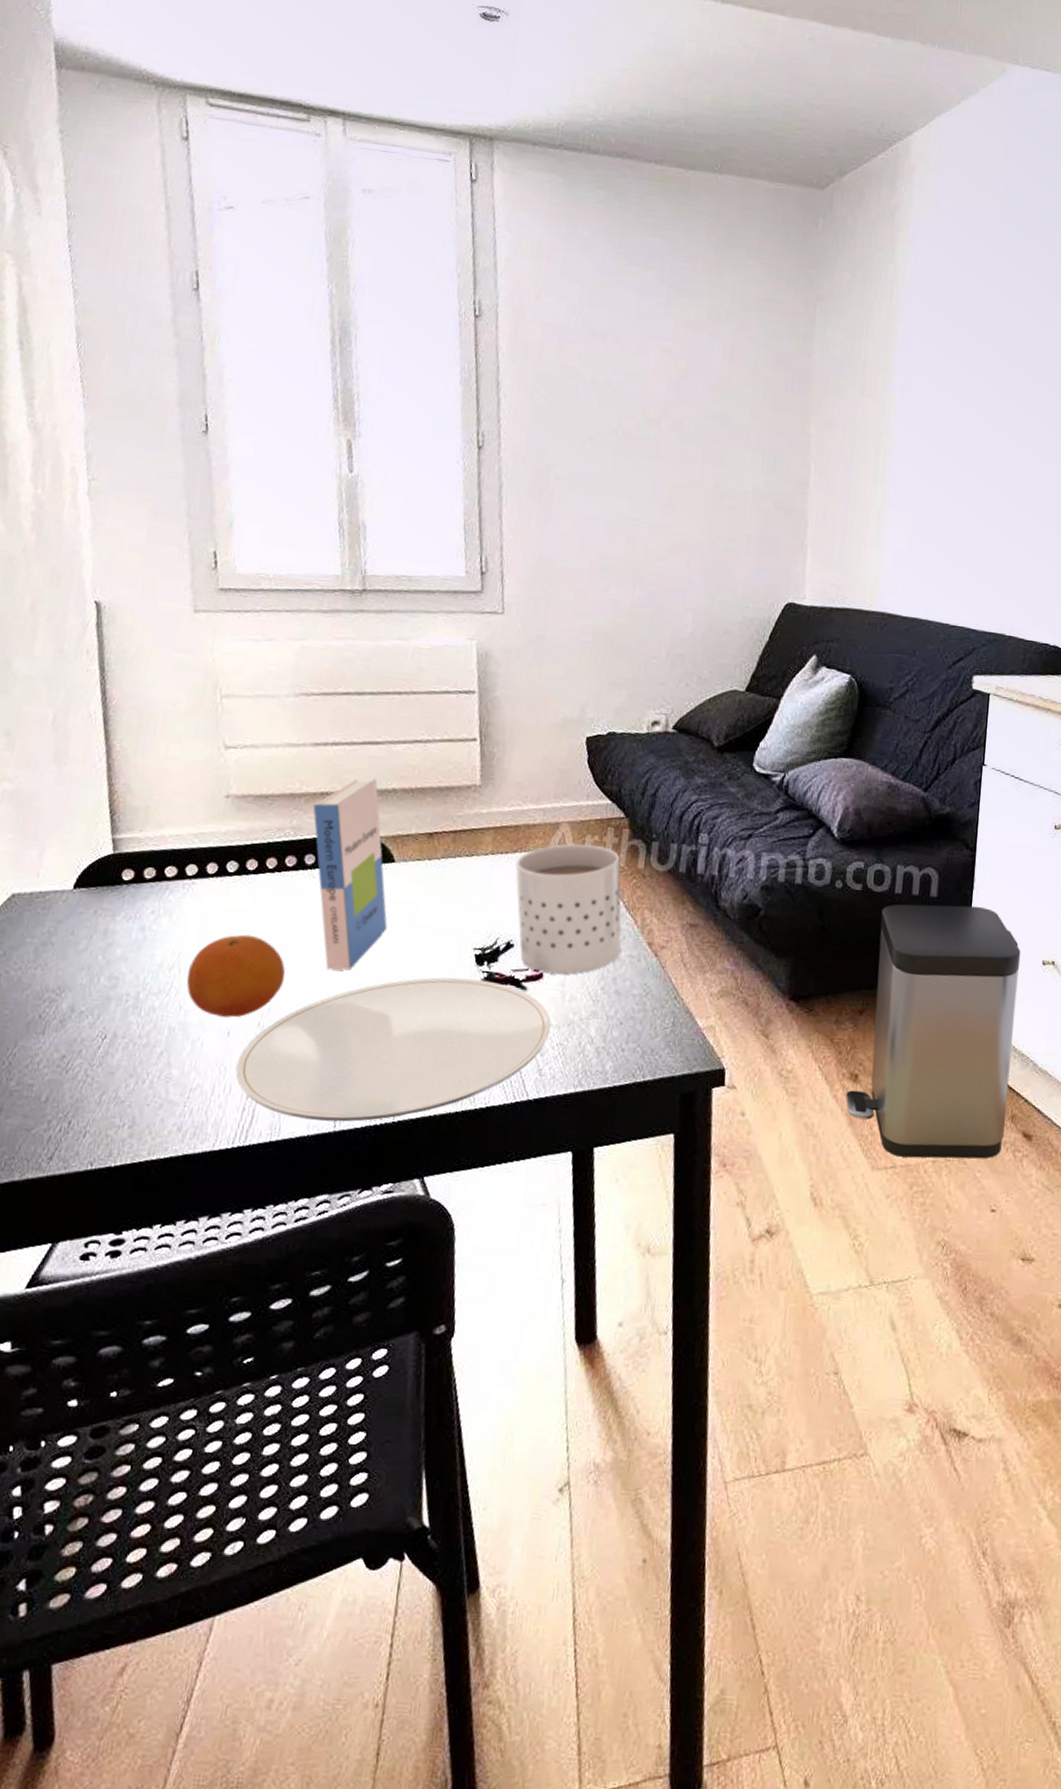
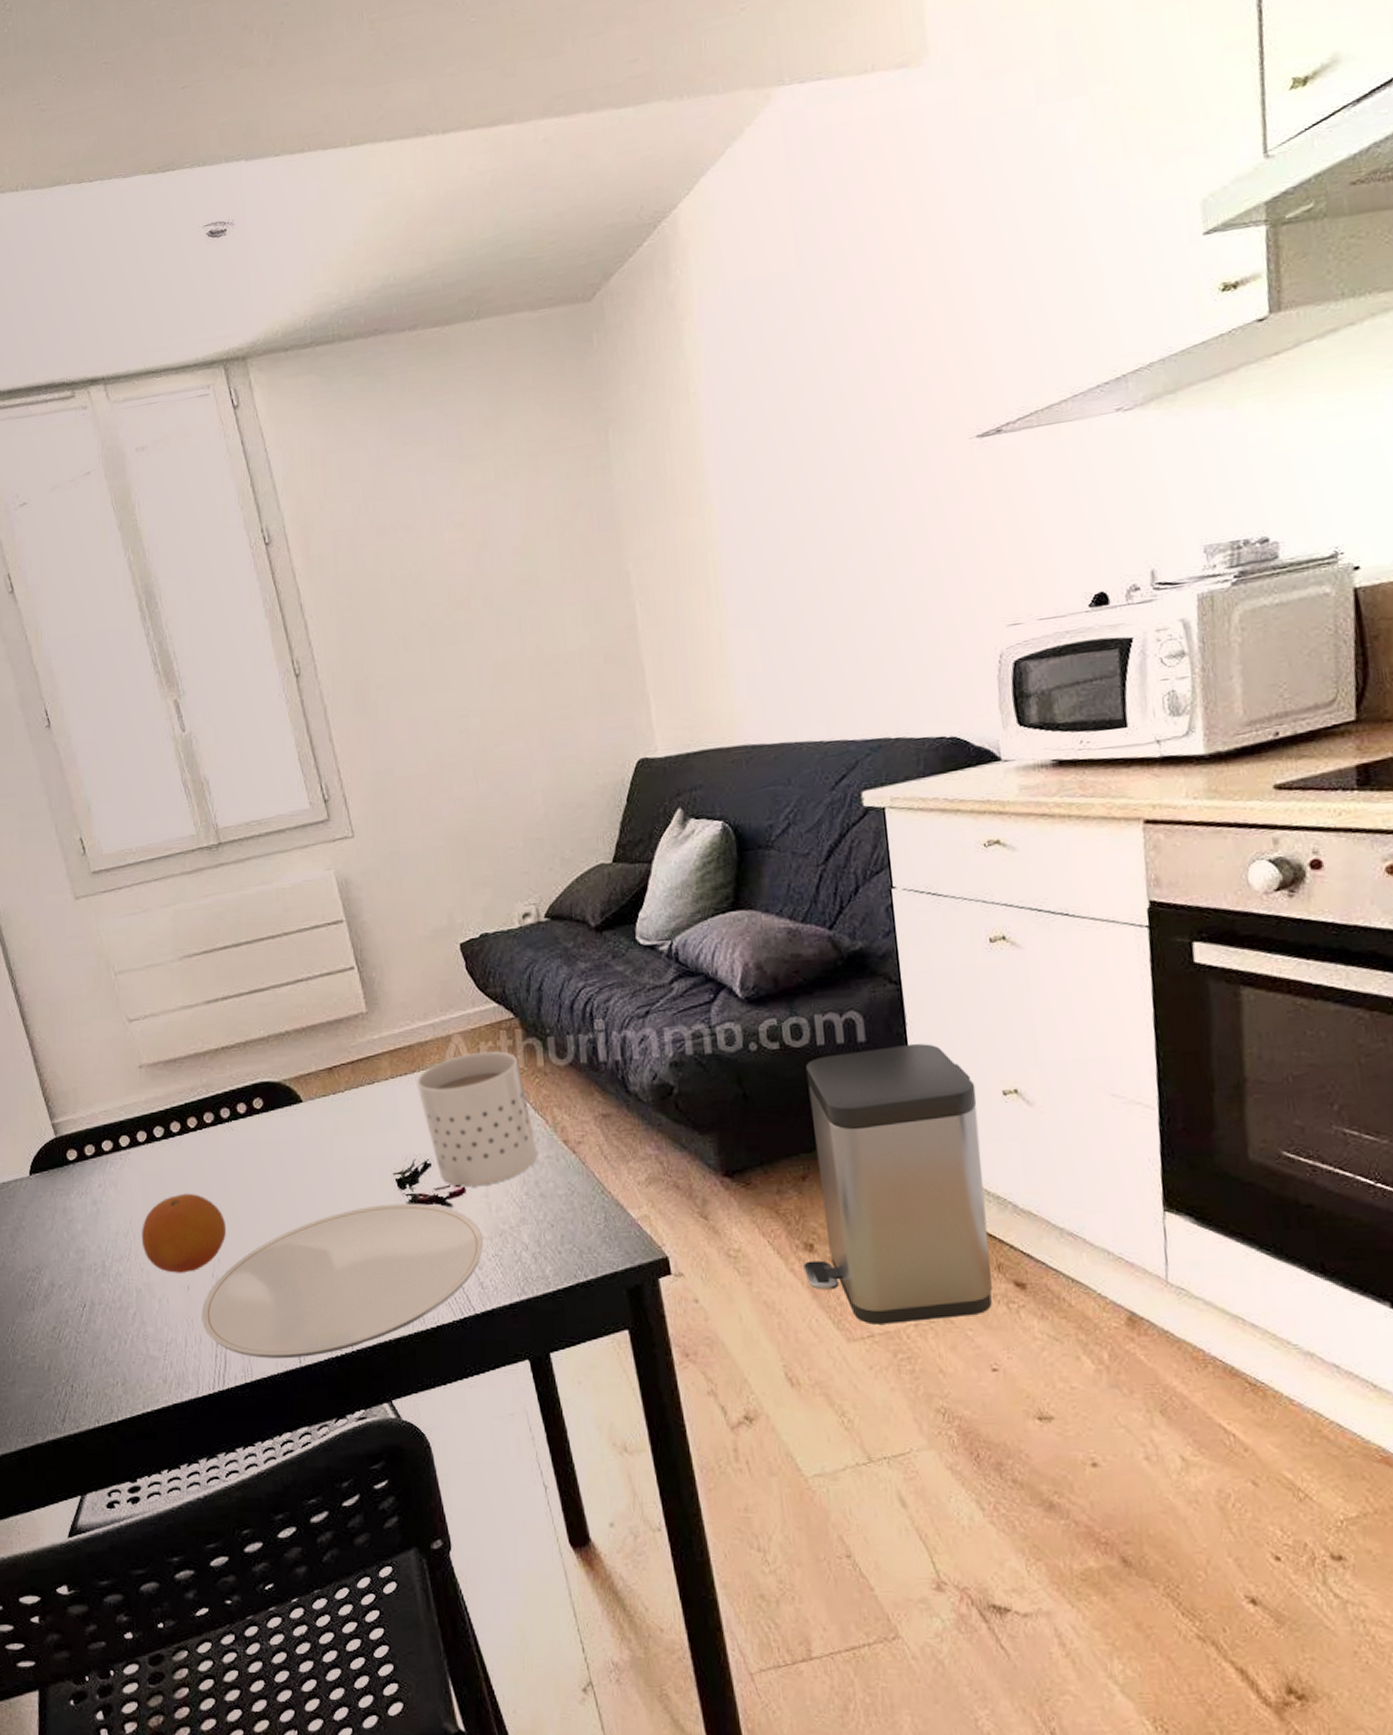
book: present [313,778,387,971] -> none [217,1024,308,1216]

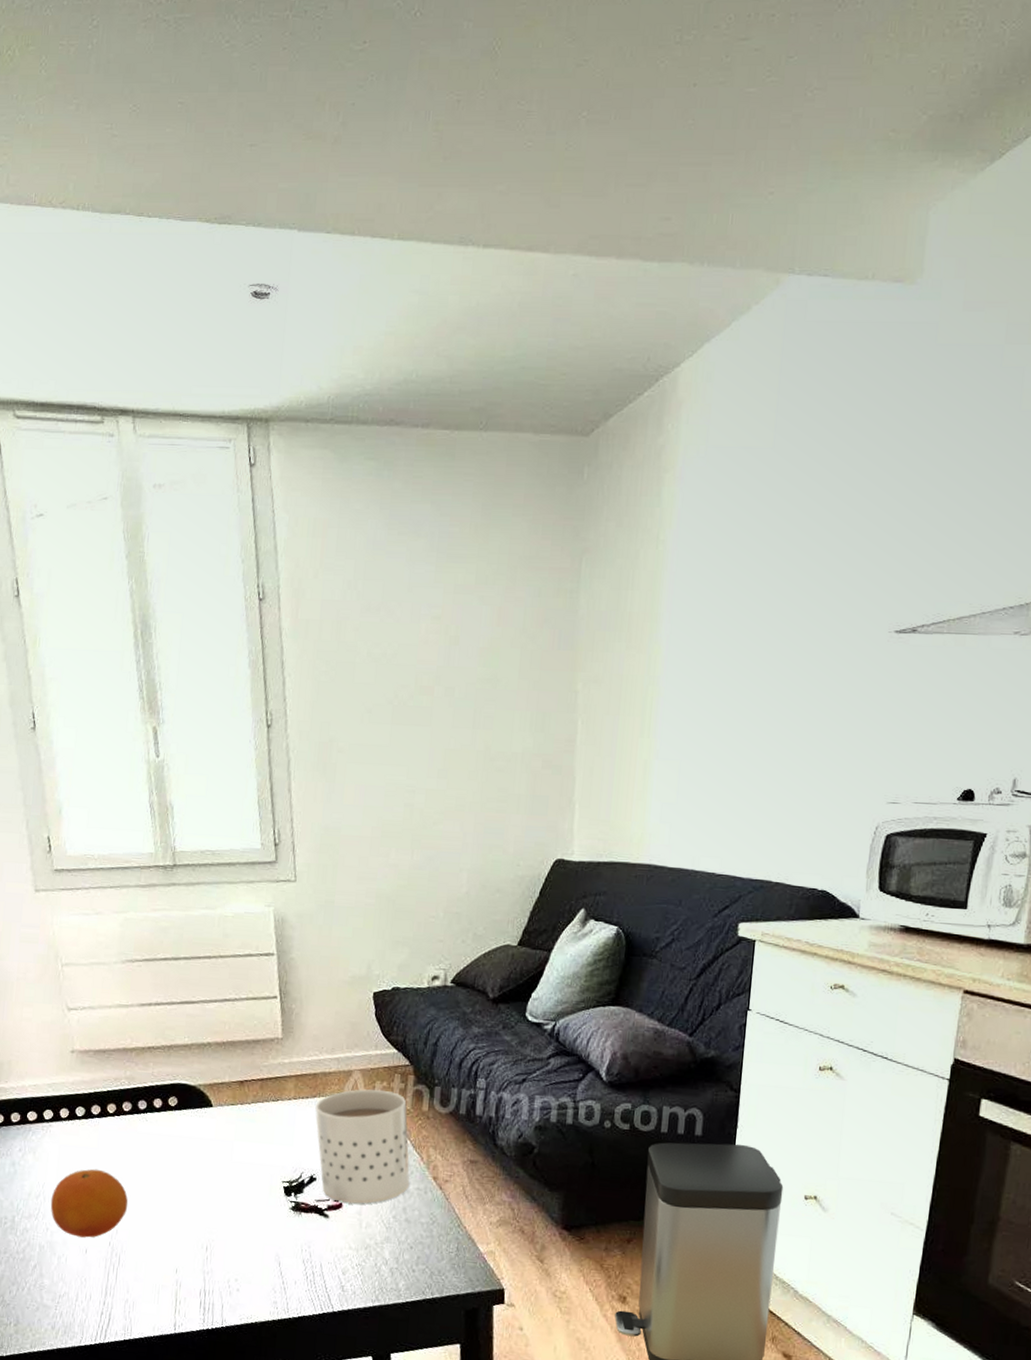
plate: present [201,1203,484,1359] -> none [94,1206,351,1326]

